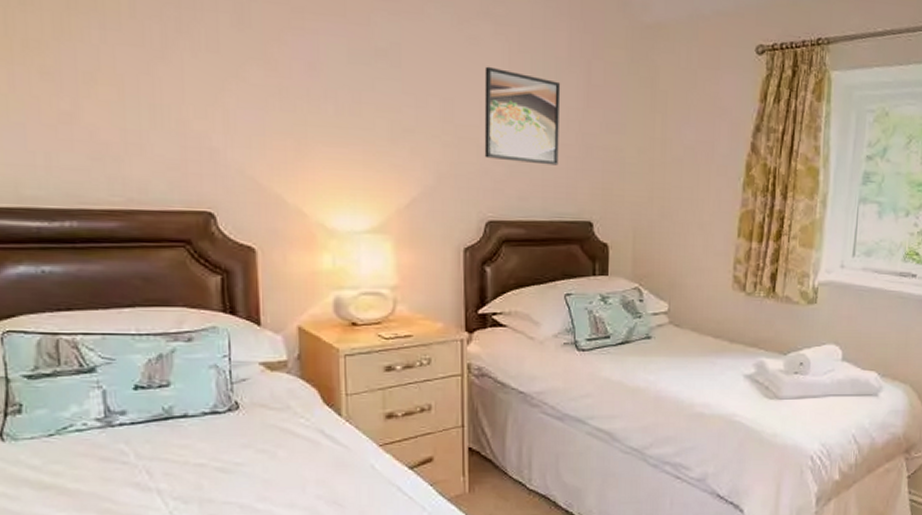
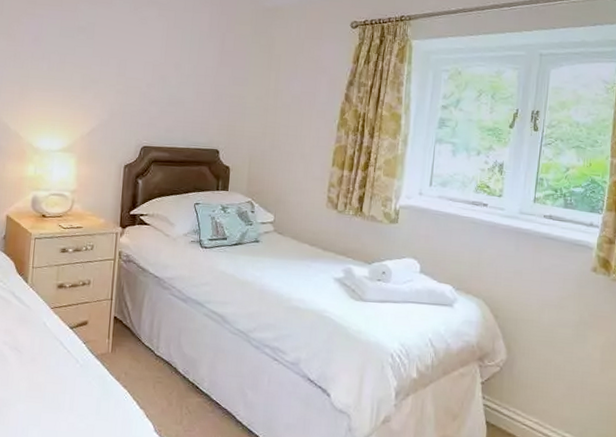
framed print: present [484,66,561,166] -> none [144,38,202,108]

